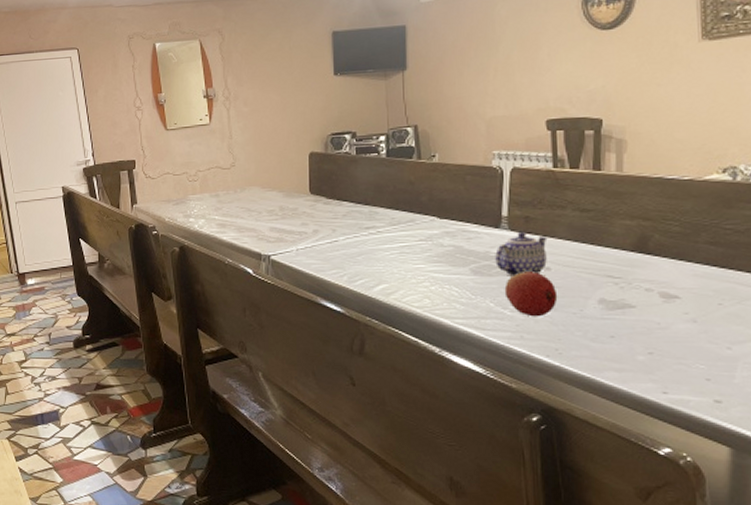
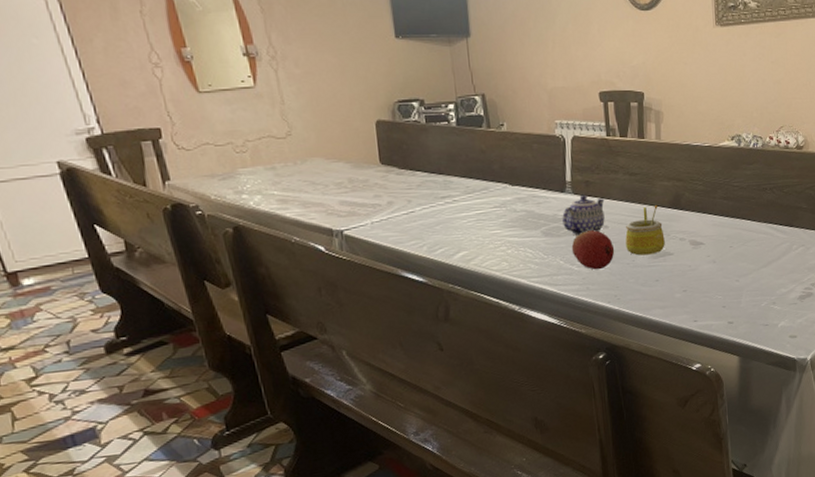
mug: none [572,246,625,305] -> present [625,204,665,256]

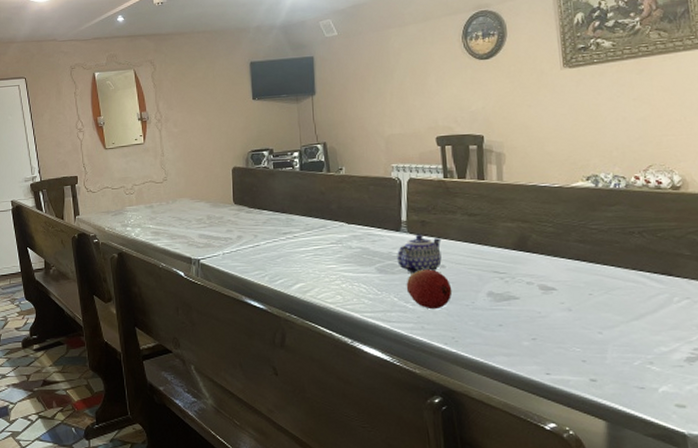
mug: present [625,204,665,256] -> none [464,245,510,298]

